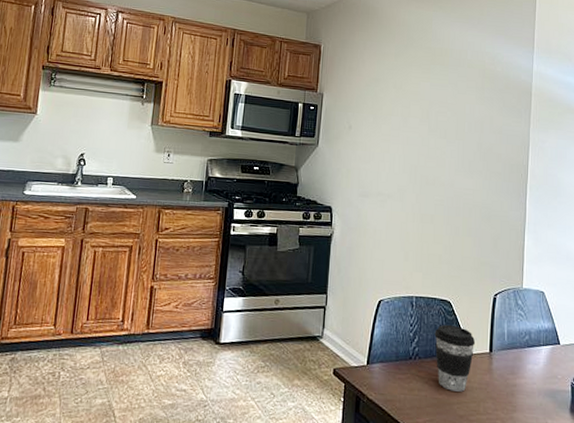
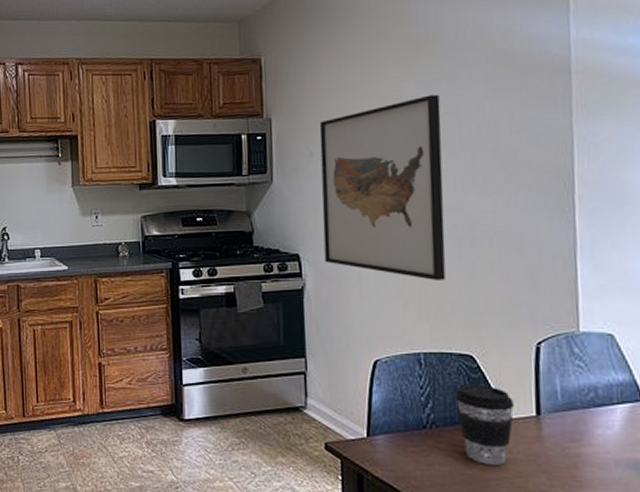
wall art: none [351,95,446,239] -> present [319,94,446,280]

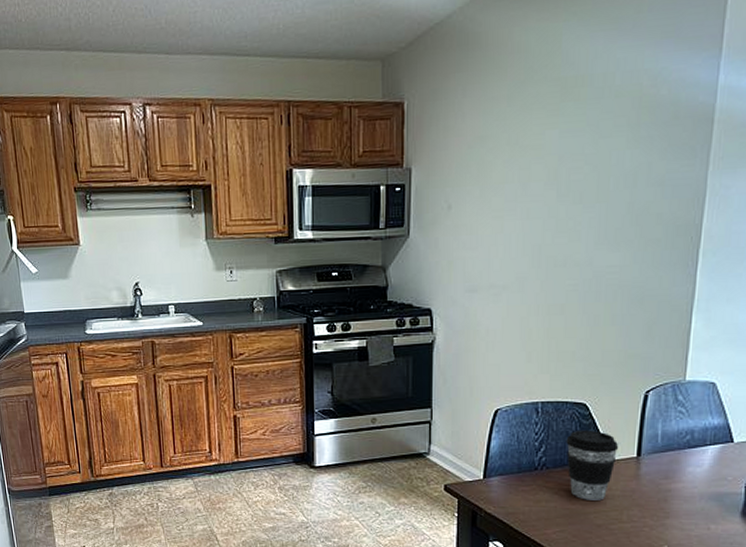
wall art: present [319,94,446,280] -> none [456,144,582,333]

